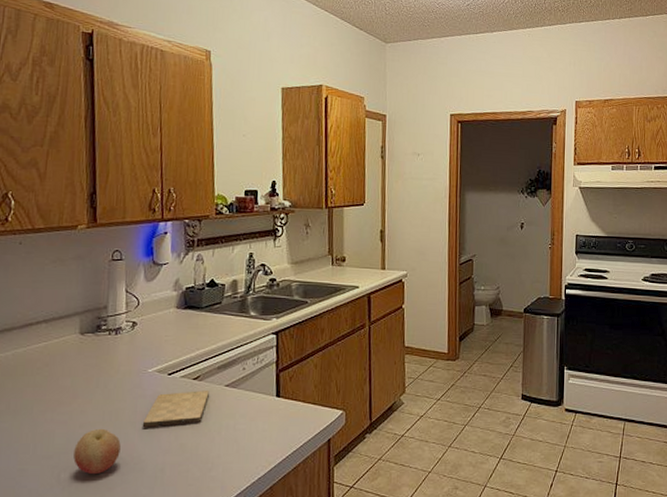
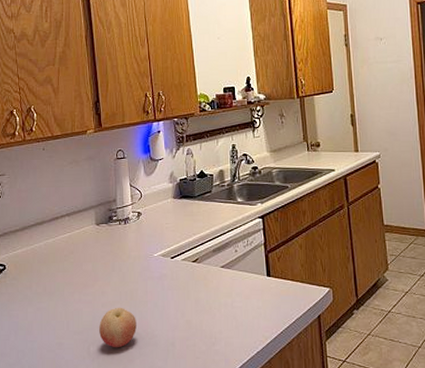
cutting board: present [142,391,209,428] -> none [153,272,207,307]

